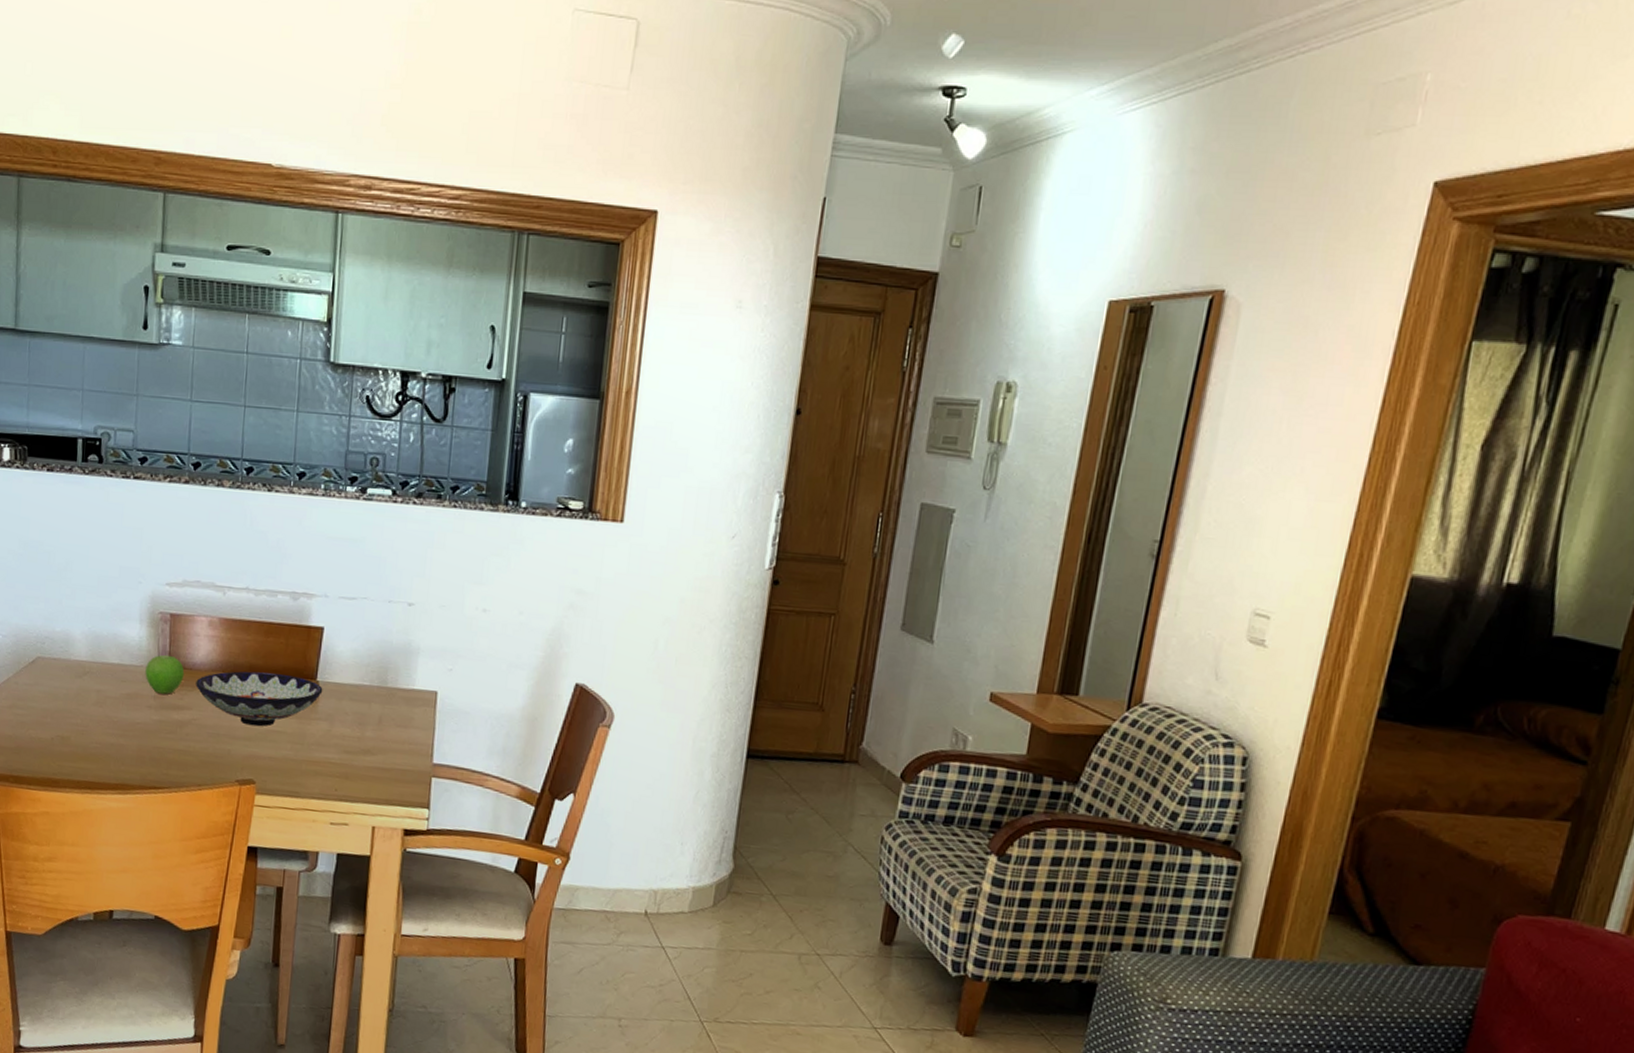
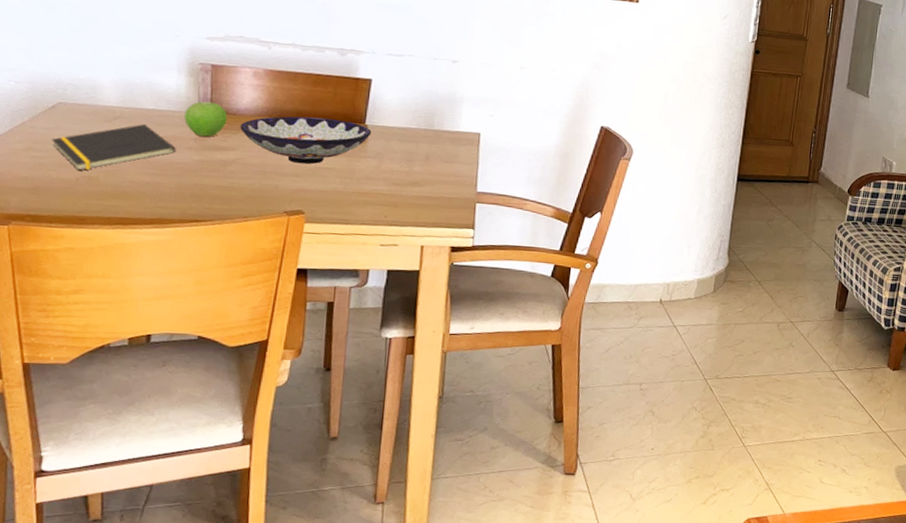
notepad: none [31,680,137,730] -> present [51,124,176,171]

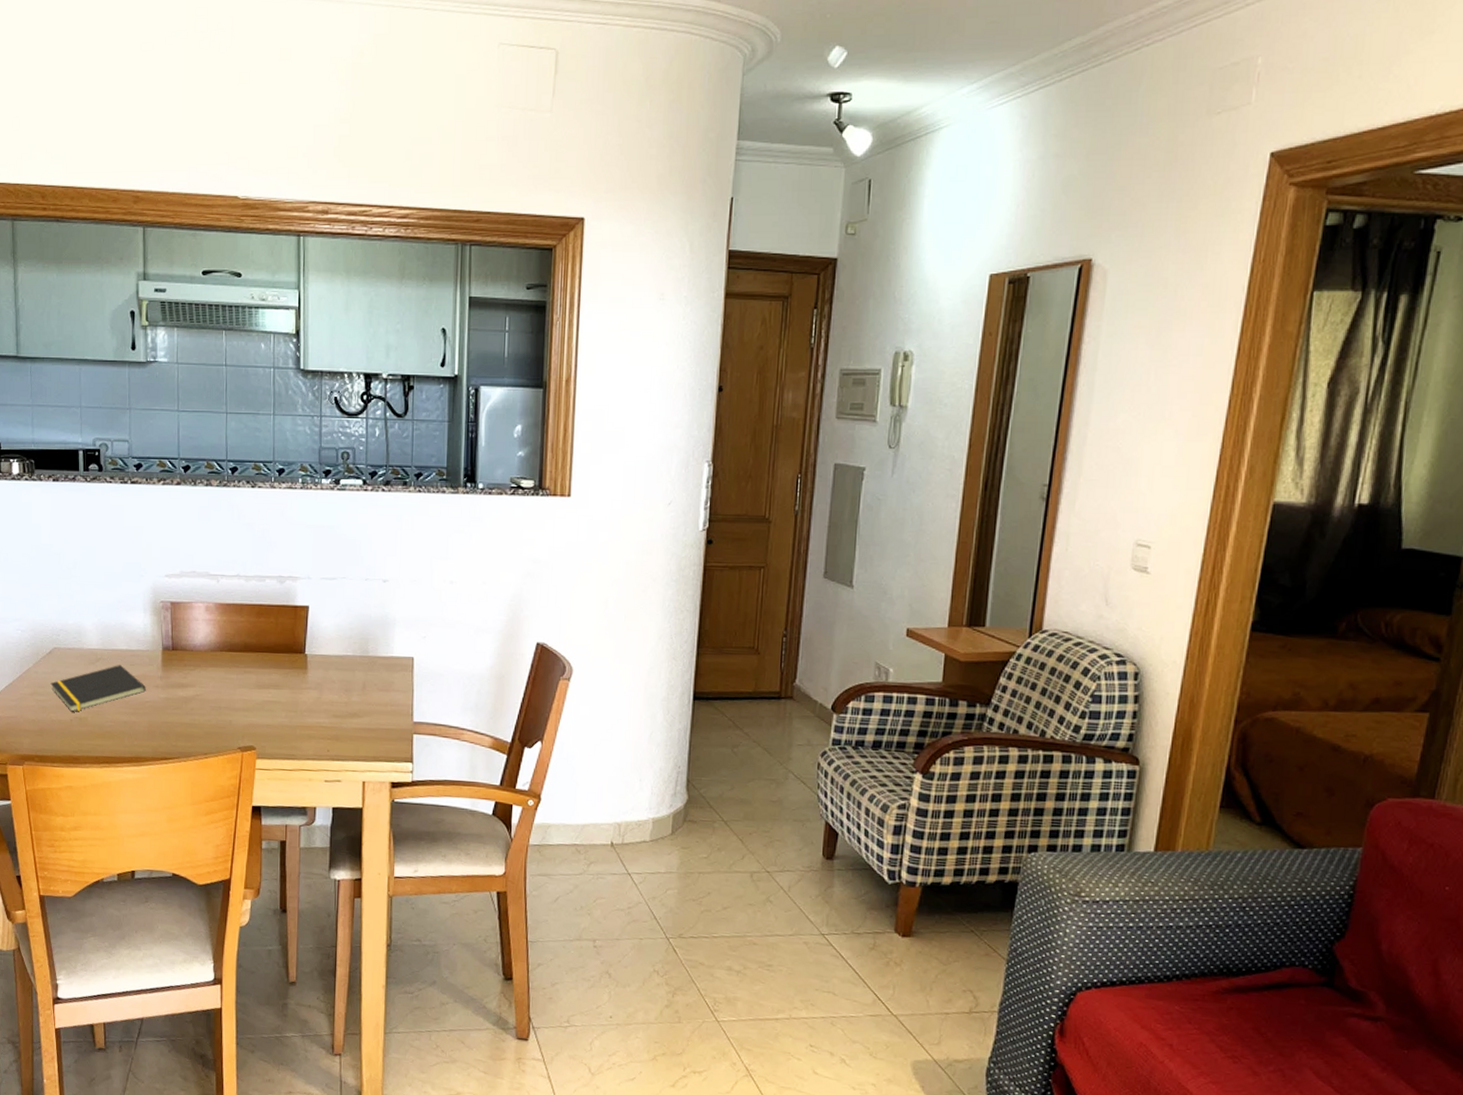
fruit: present [184,101,228,137] -> none [151,639,187,674]
bowl: present [240,116,372,165] -> none [197,649,311,698]

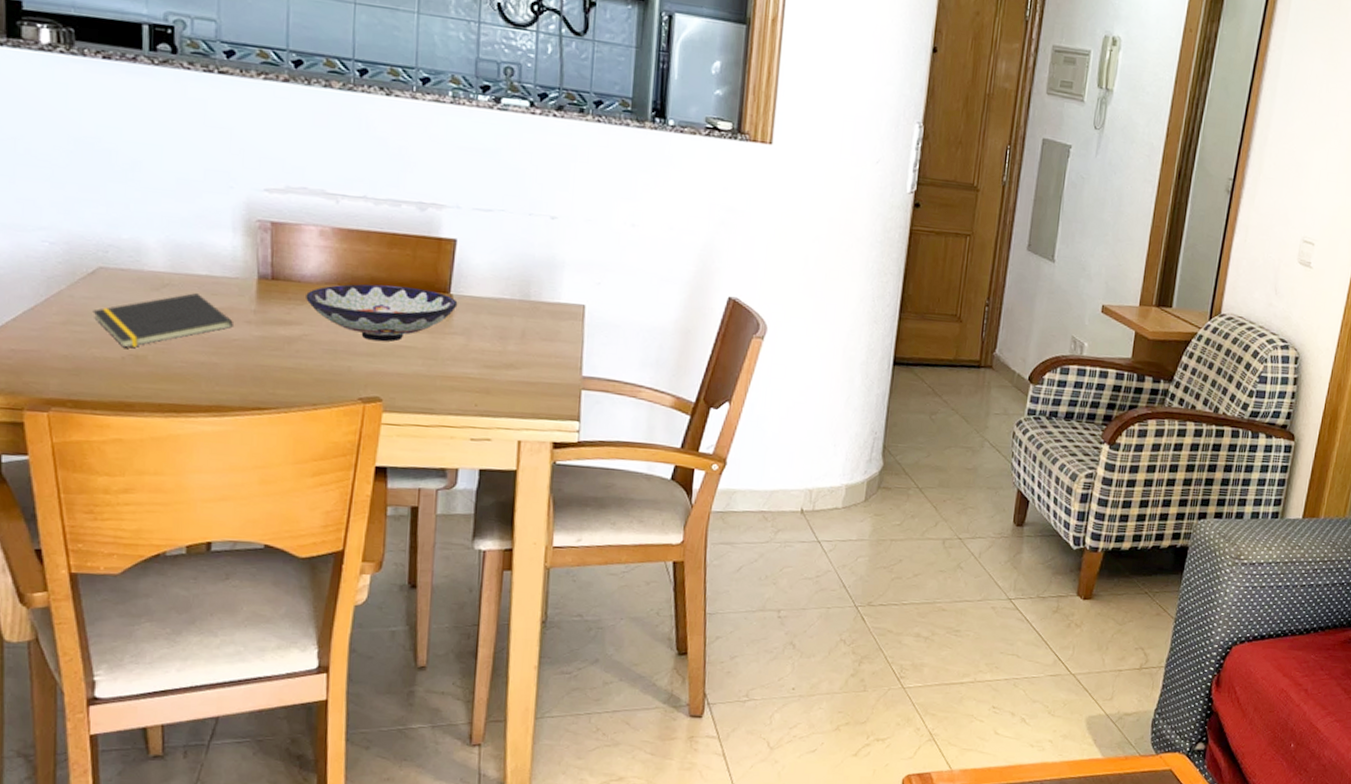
bowl: none [197,649,311,698] -> present [306,284,458,342]

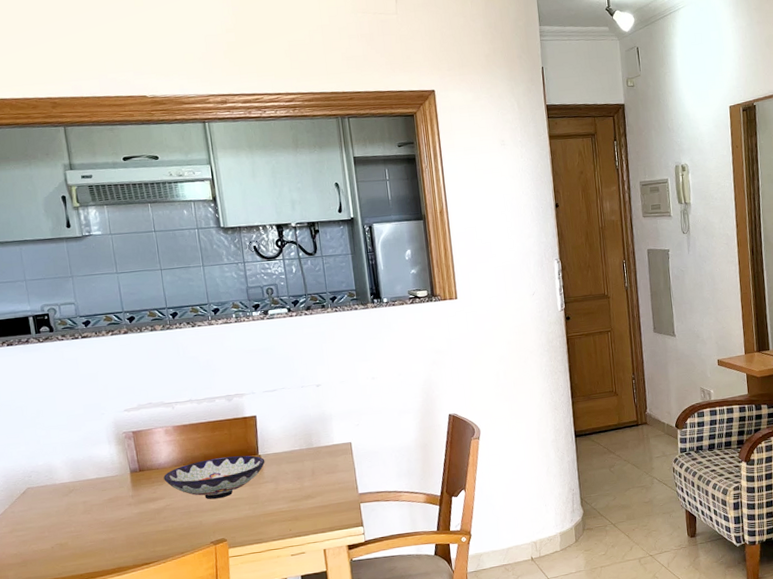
notepad: present [93,293,233,348] -> none [28,492,120,540]

